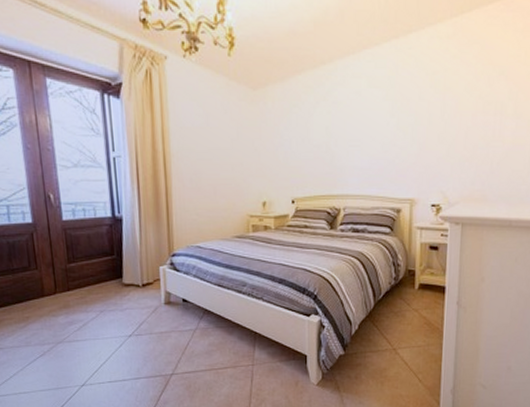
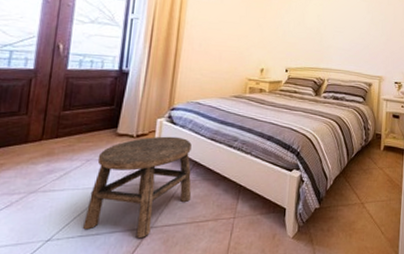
stool: none [110,284,207,383] -> present [83,136,192,238]

